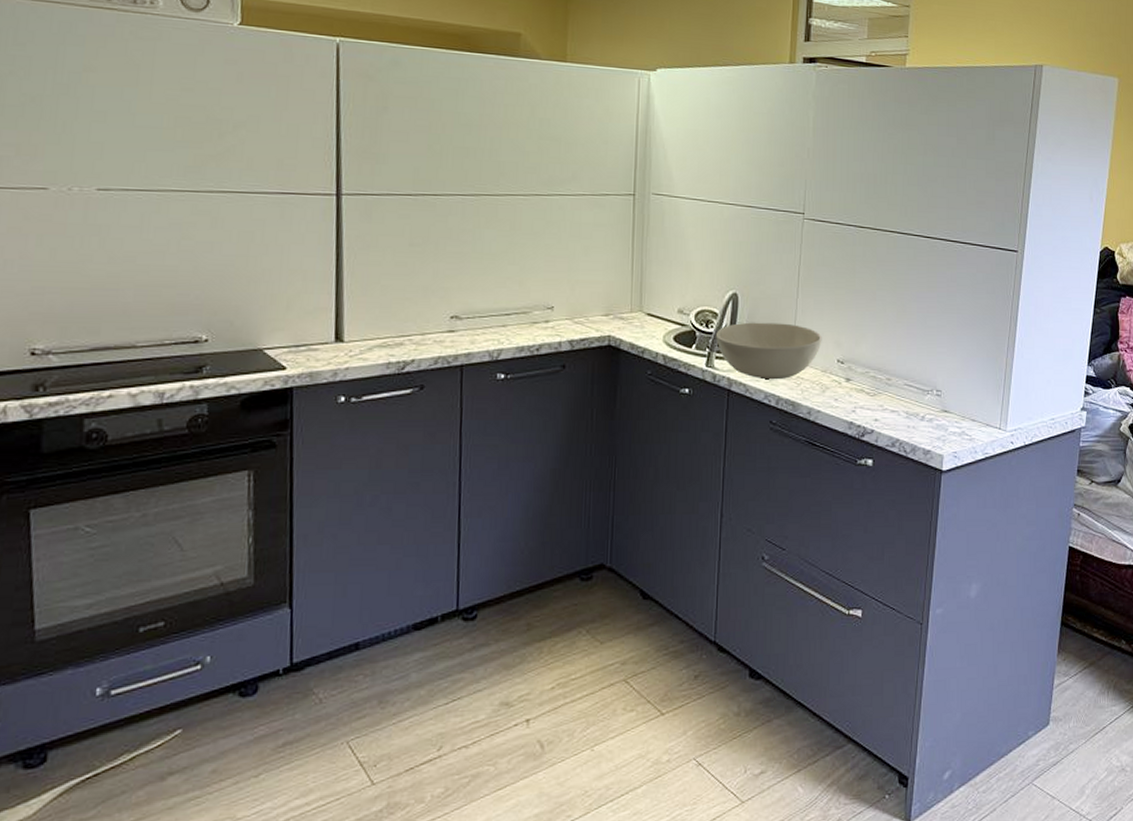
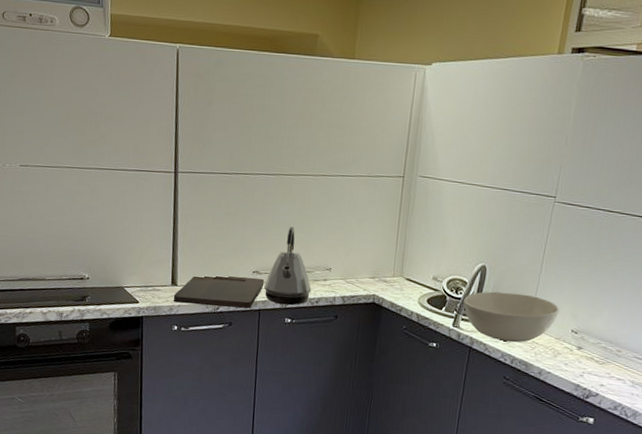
cutting board: none [338,324,467,366] -> present [173,274,265,309]
kettle: none [466,258,530,357] -> present [264,226,312,306]

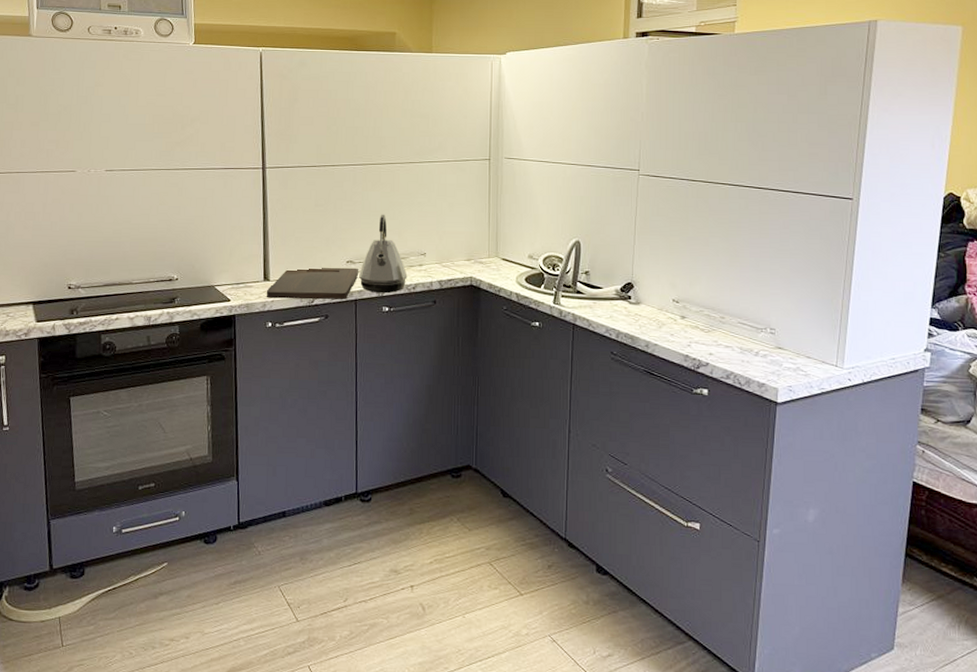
bowl: present [463,291,560,343] -> none [562,266,658,316]

